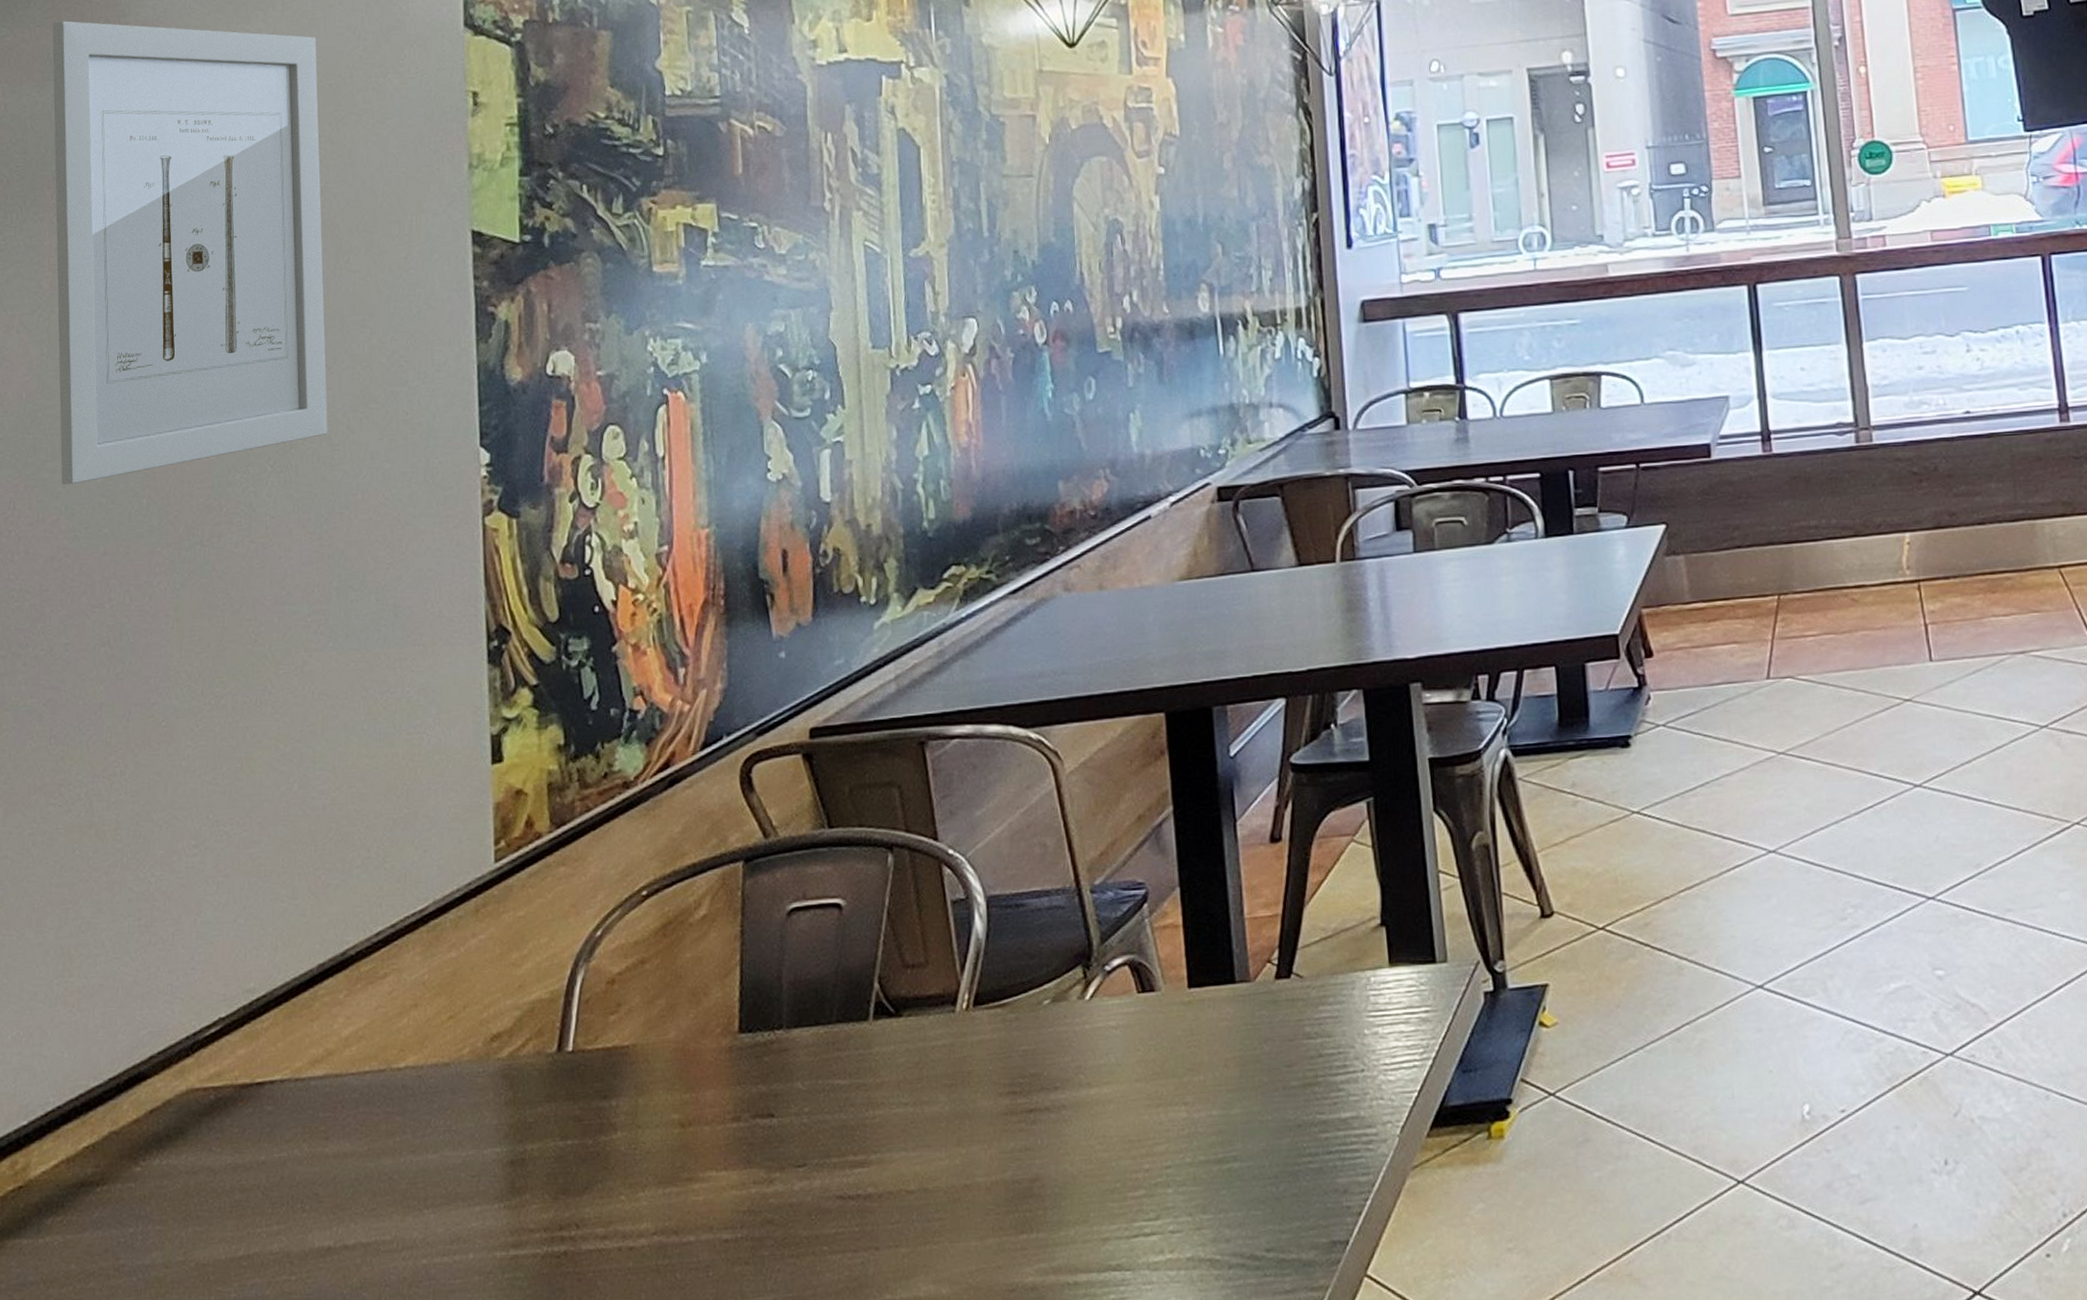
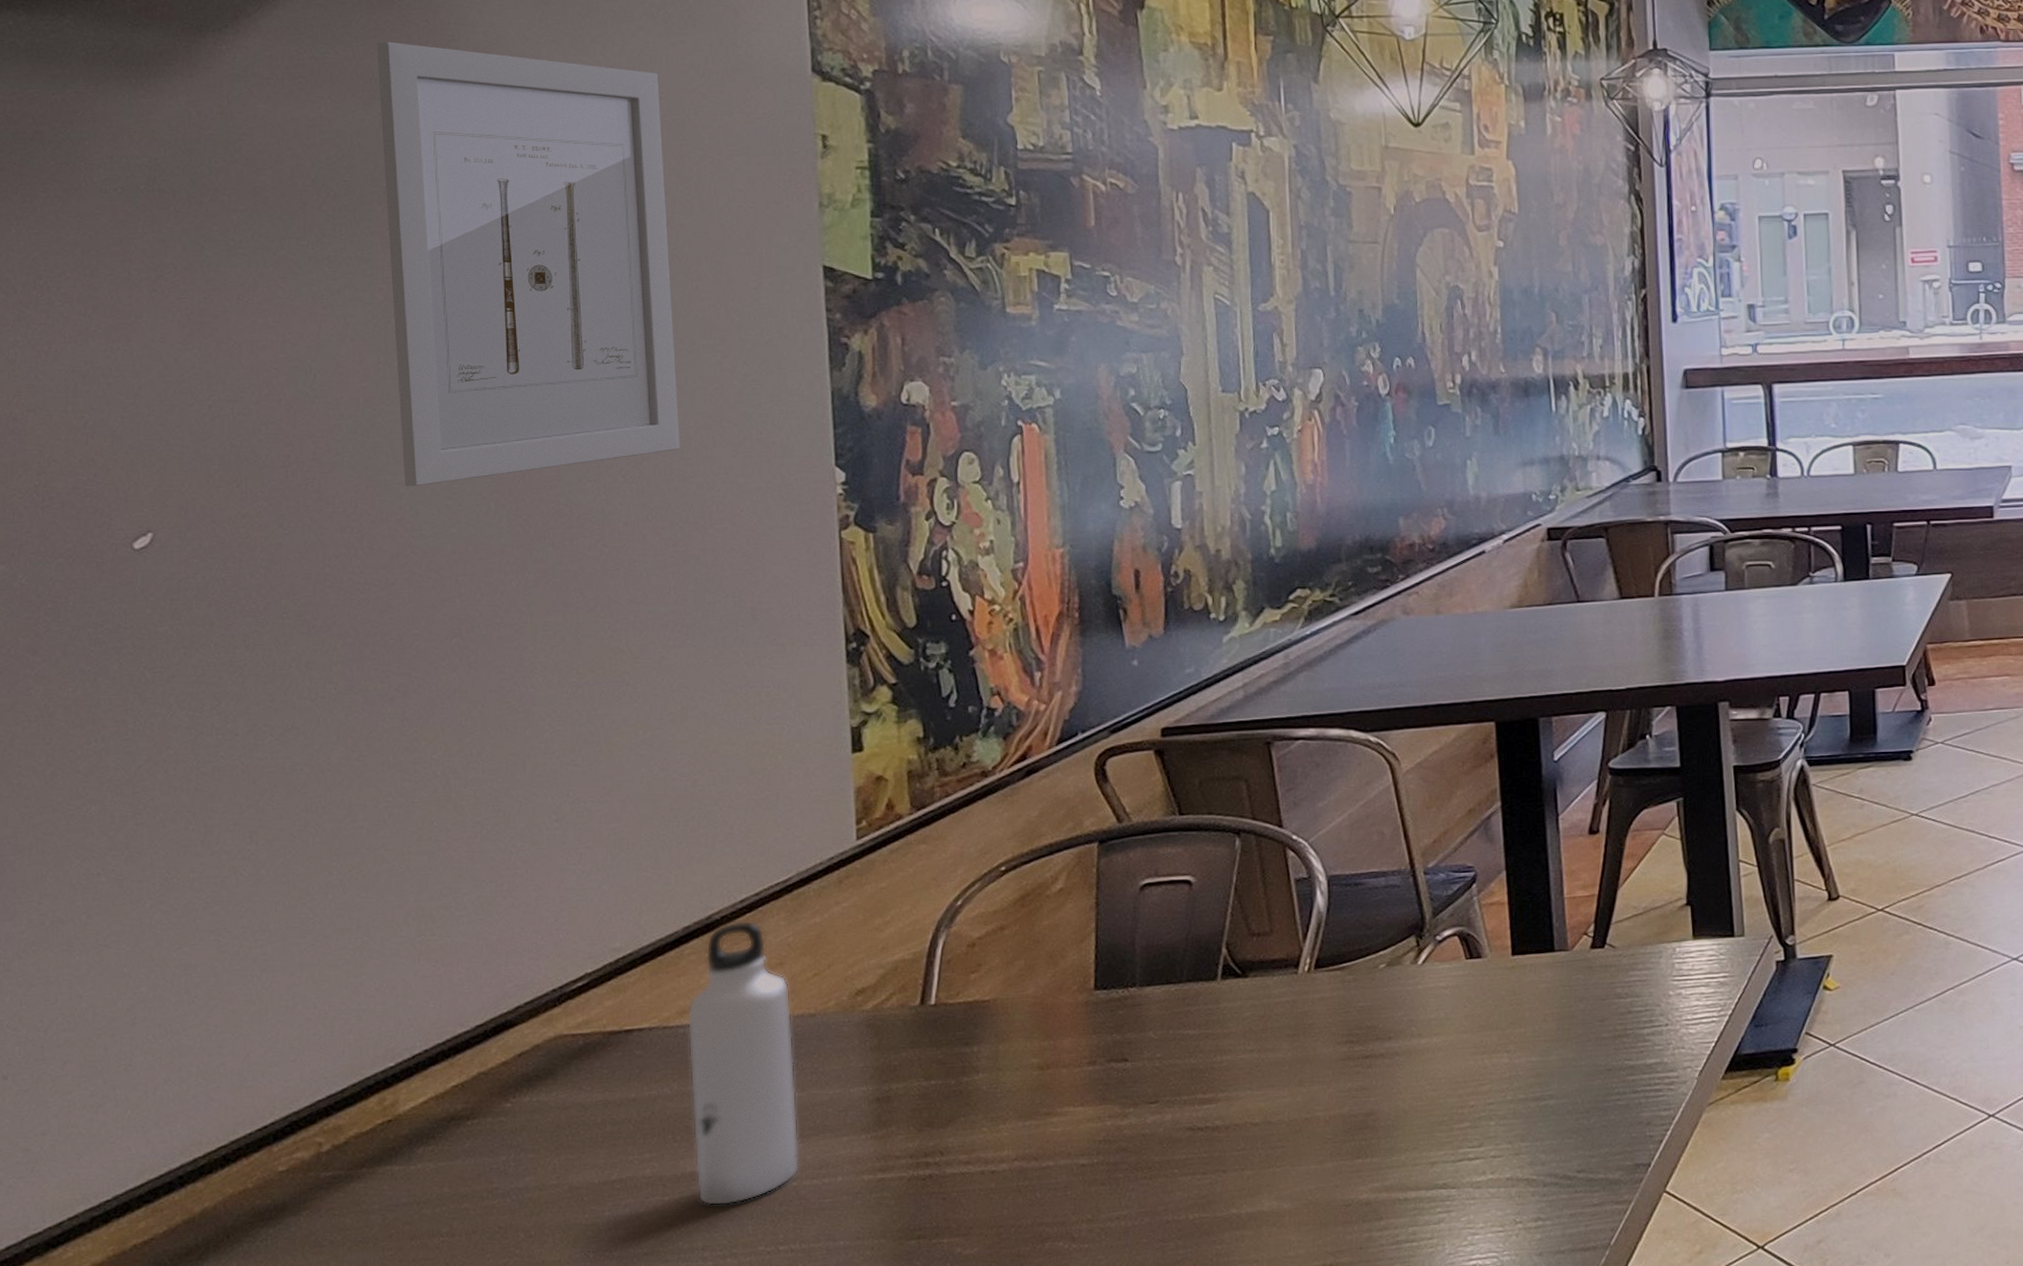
water bottle: none [319,956,431,1287] -> present [687,920,800,1206]

